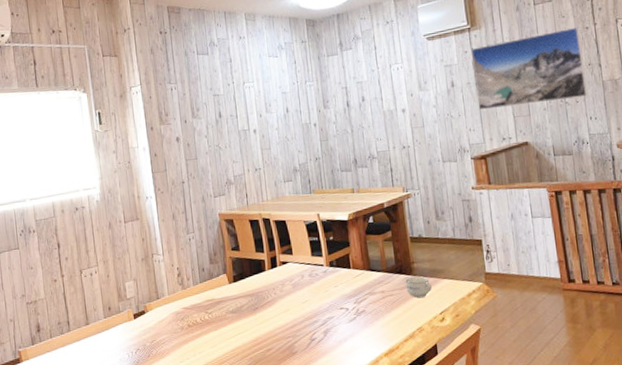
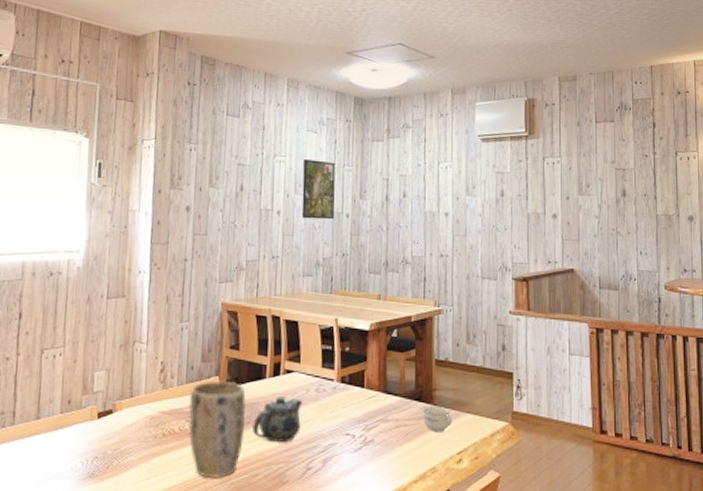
plant pot: none [204,276,255,356] -> present [188,380,247,478]
teapot: none [260,284,301,322] -> present [252,396,303,443]
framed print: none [269,80,304,133] -> present [301,159,336,220]
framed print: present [470,26,588,110] -> none [525,153,640,229]

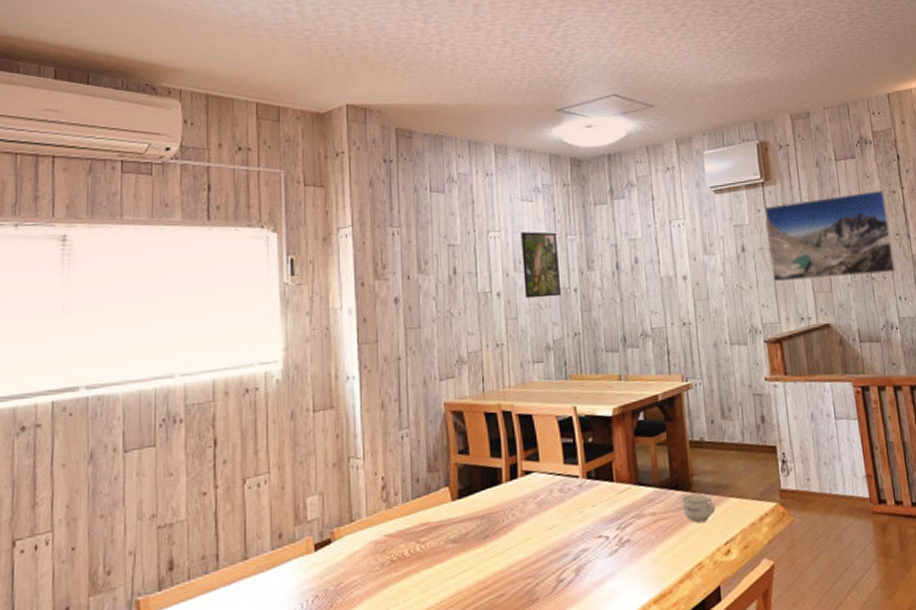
plant pot: present [188,380,247,478] -> none [417,490,484,605]
teapot: present [252,396,303,443] -> none [492,502,547,555]
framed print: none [525,153,640,229] -> present [764,189,896,282]

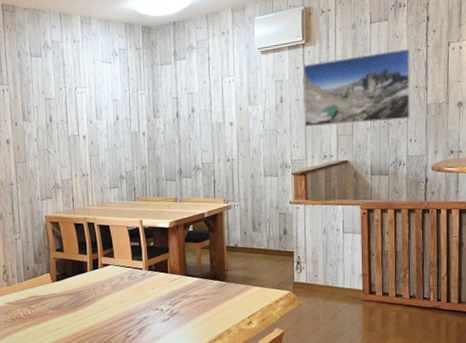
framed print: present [521,231,562,299] -> none [102,87,133,140]
cup: present [682,493,715,522] -> none [218,283,242,302]

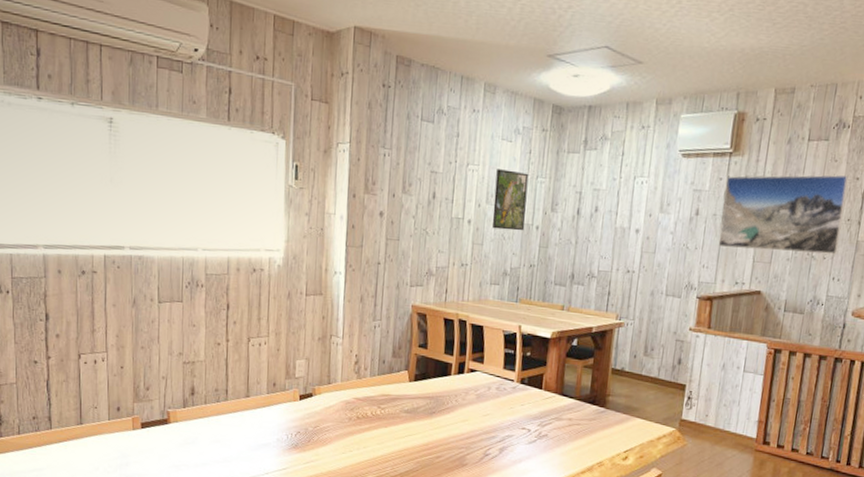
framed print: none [102,87,133,140] -> present [492,169,529,231]

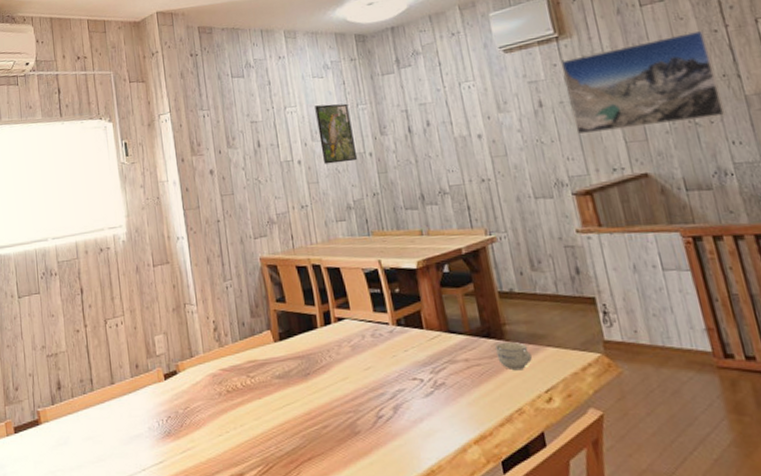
cup: none [595,410,622,432] -> present [495,342,532,369]

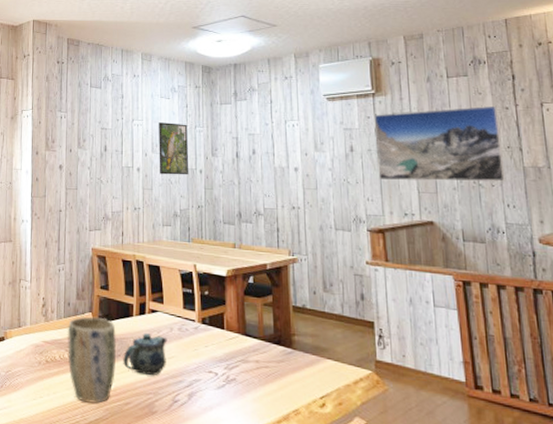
plant pot: none [245,333,307,432] -> present [67,316,117,403]
teapot: none [313,345,364,392] -> present [123,333,167,376]
cup: present [495,342,532,369] -> none [283,351,313,376]

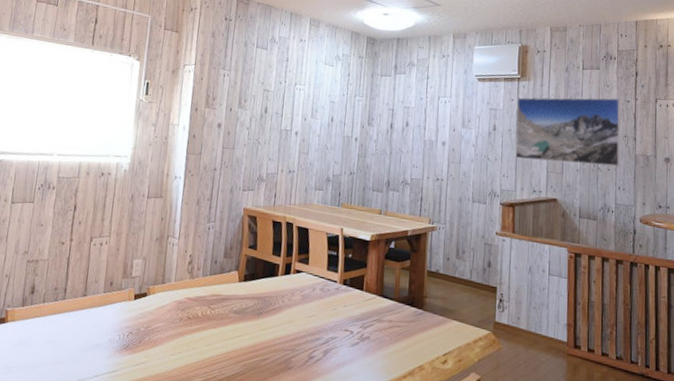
plant pot: present [67,316,117,403] -> none [210,275,261,359]
teapot: present [123,333,167,376] -> none [264,292,309,334]
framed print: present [159,122,189,175] -> none [316,88,348,142]

